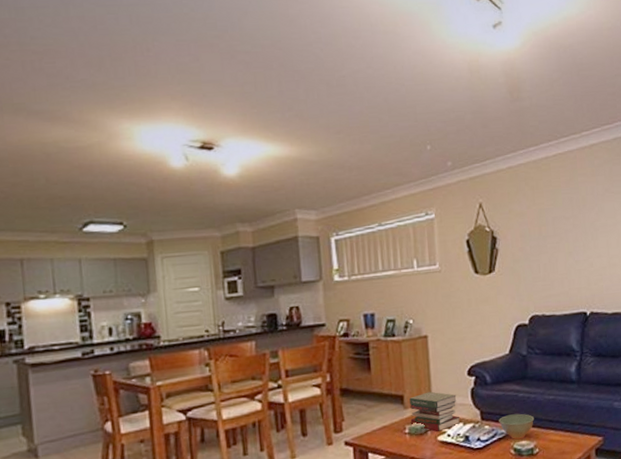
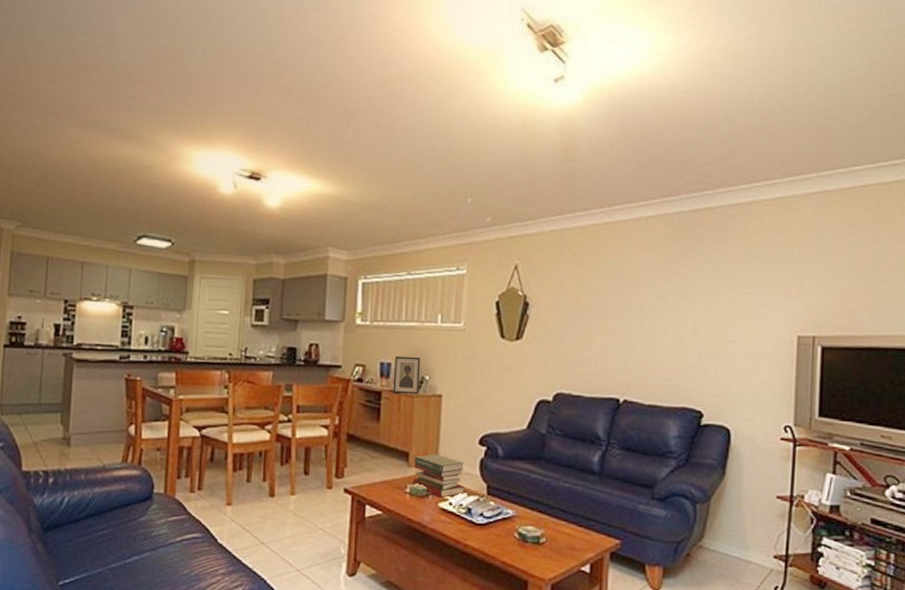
picture frame: none [377,303,406,342] -> present [392,355,421,395]
bowl: present [499,413,535,440] -> none [506,495,546,524]

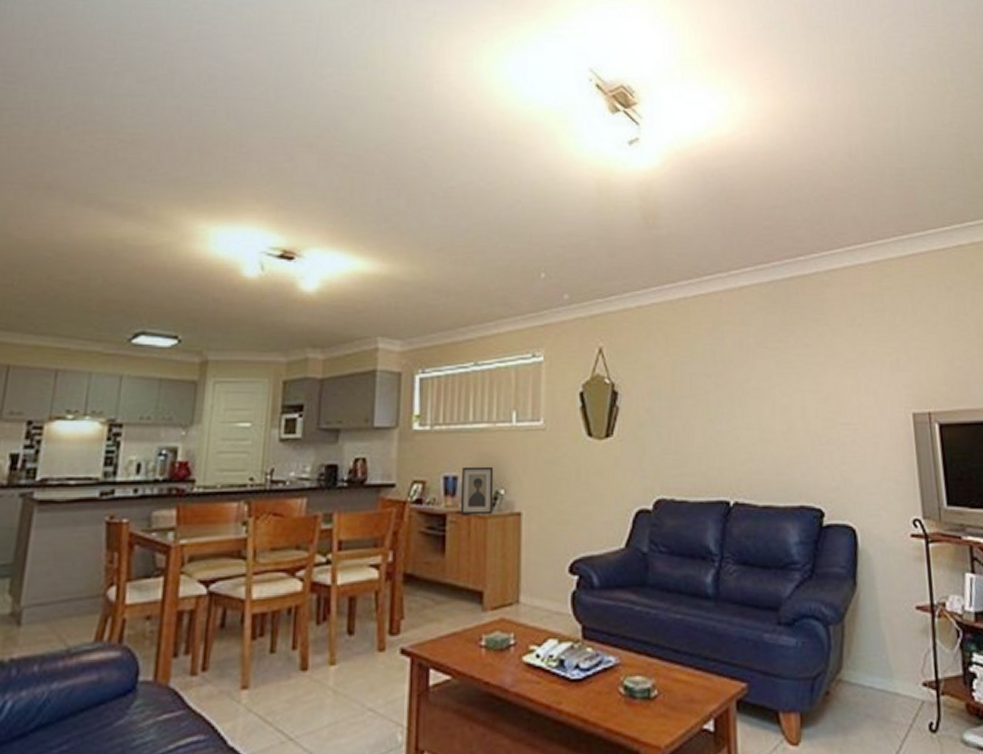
books: present [412,454,464,498] -> none [489,590,554,650]

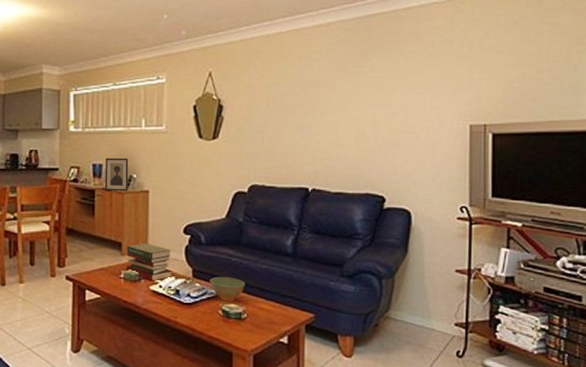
books: none [489,590,554,650] -> present [126,243,172,282]
bowl: none [606,635,655,674] -> present [210,277,246,302]

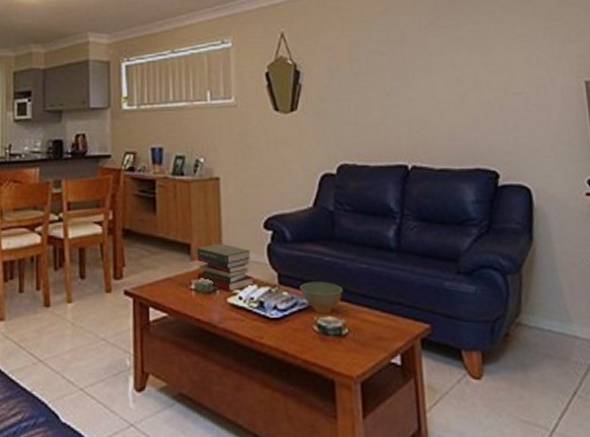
picture frame: present [105,157,129,191] -> none [166,138,195,180]

